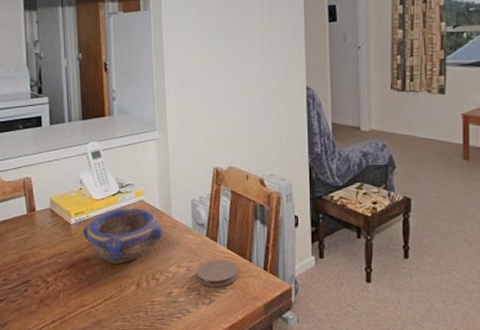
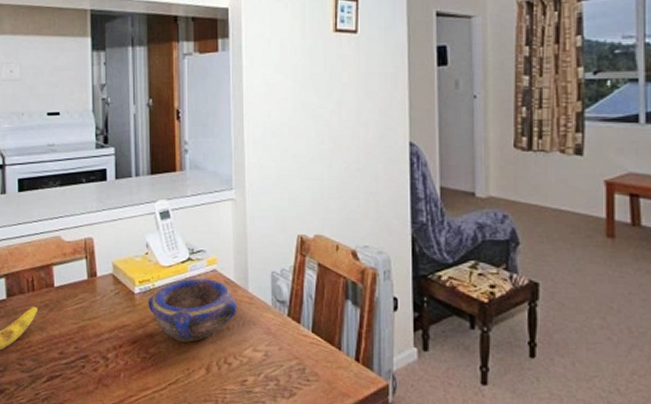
coaster: present [196,259,239,288] -> none [275,344,325,378]

